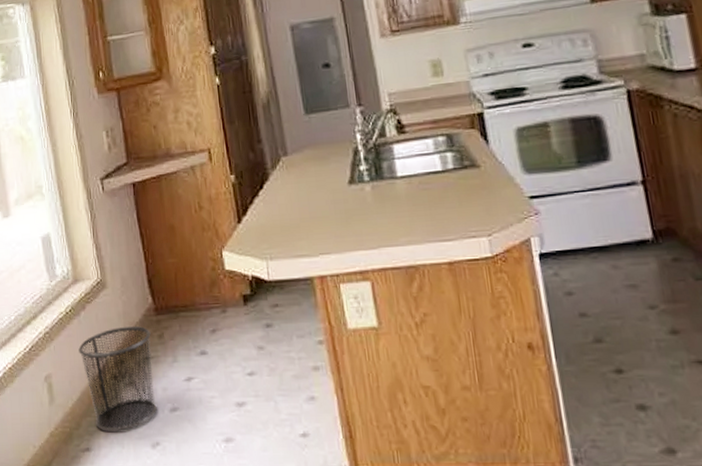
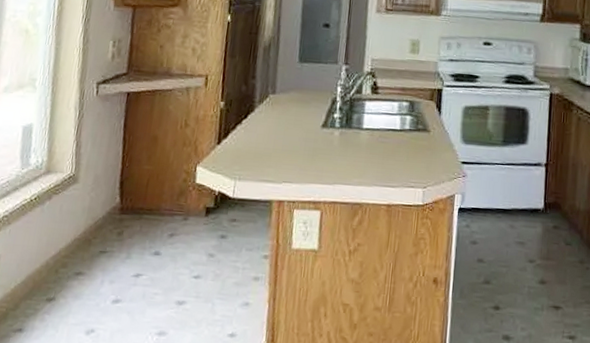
waste bin: present [78,325,157,431] -> none [34,220,111,316]

